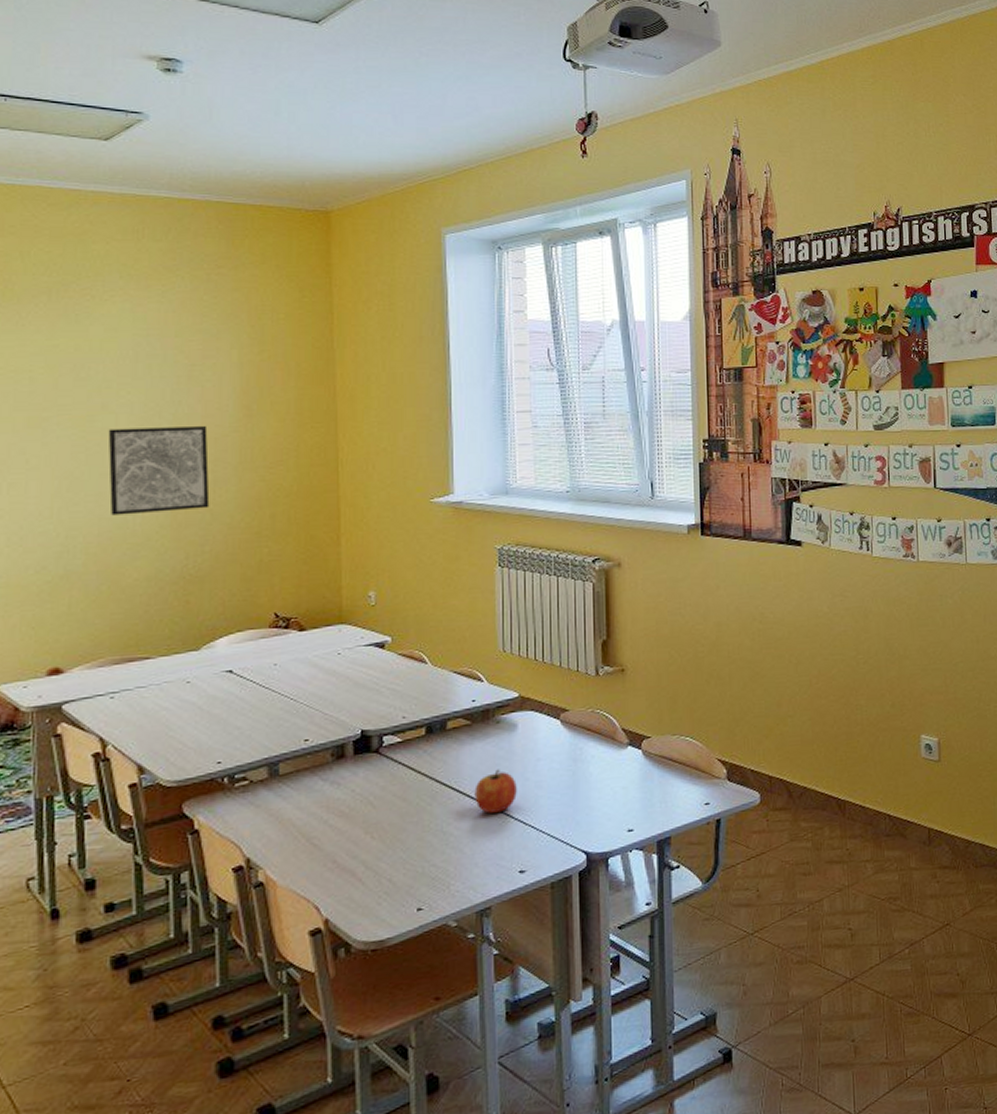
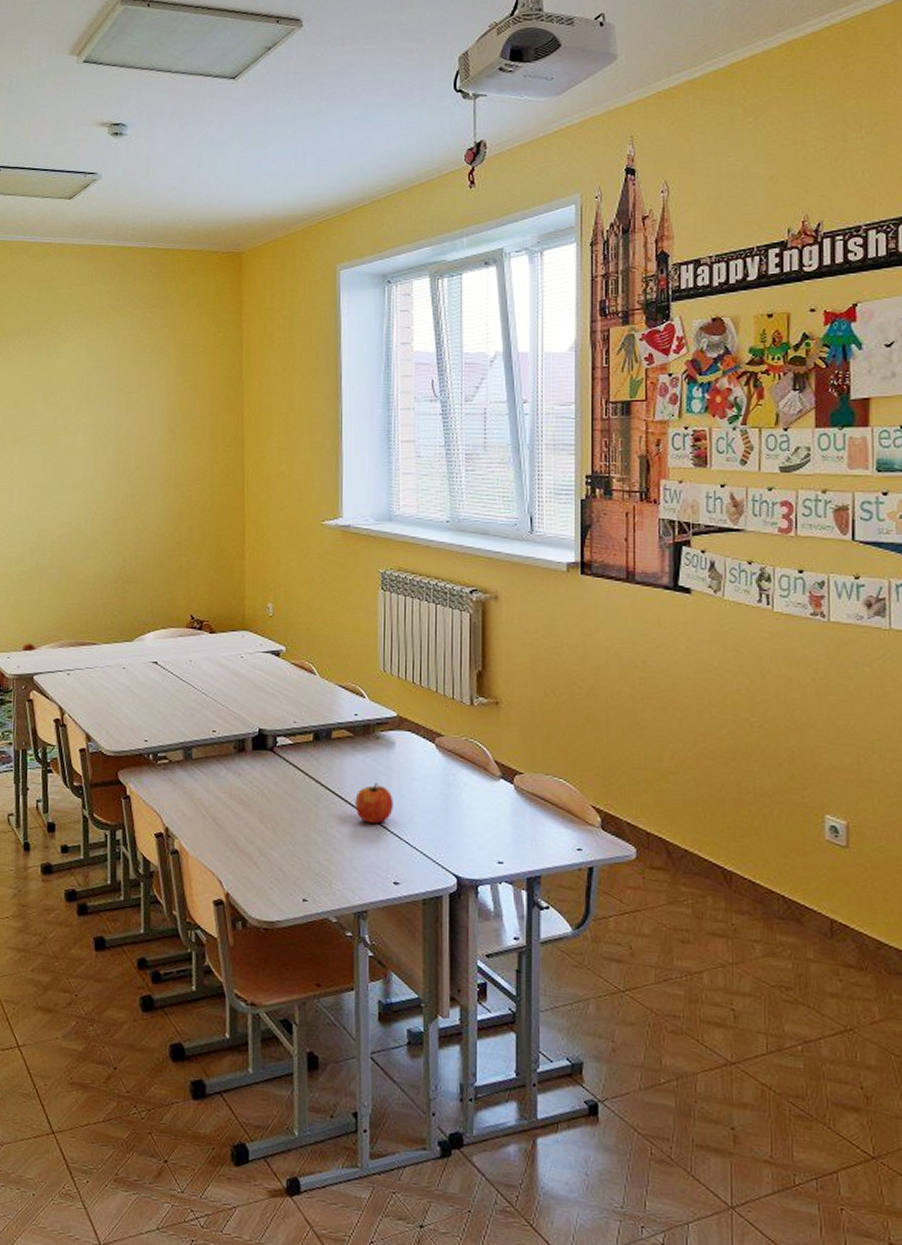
wall art: present [108,426,210,516] -> none [68,447,142,521]

